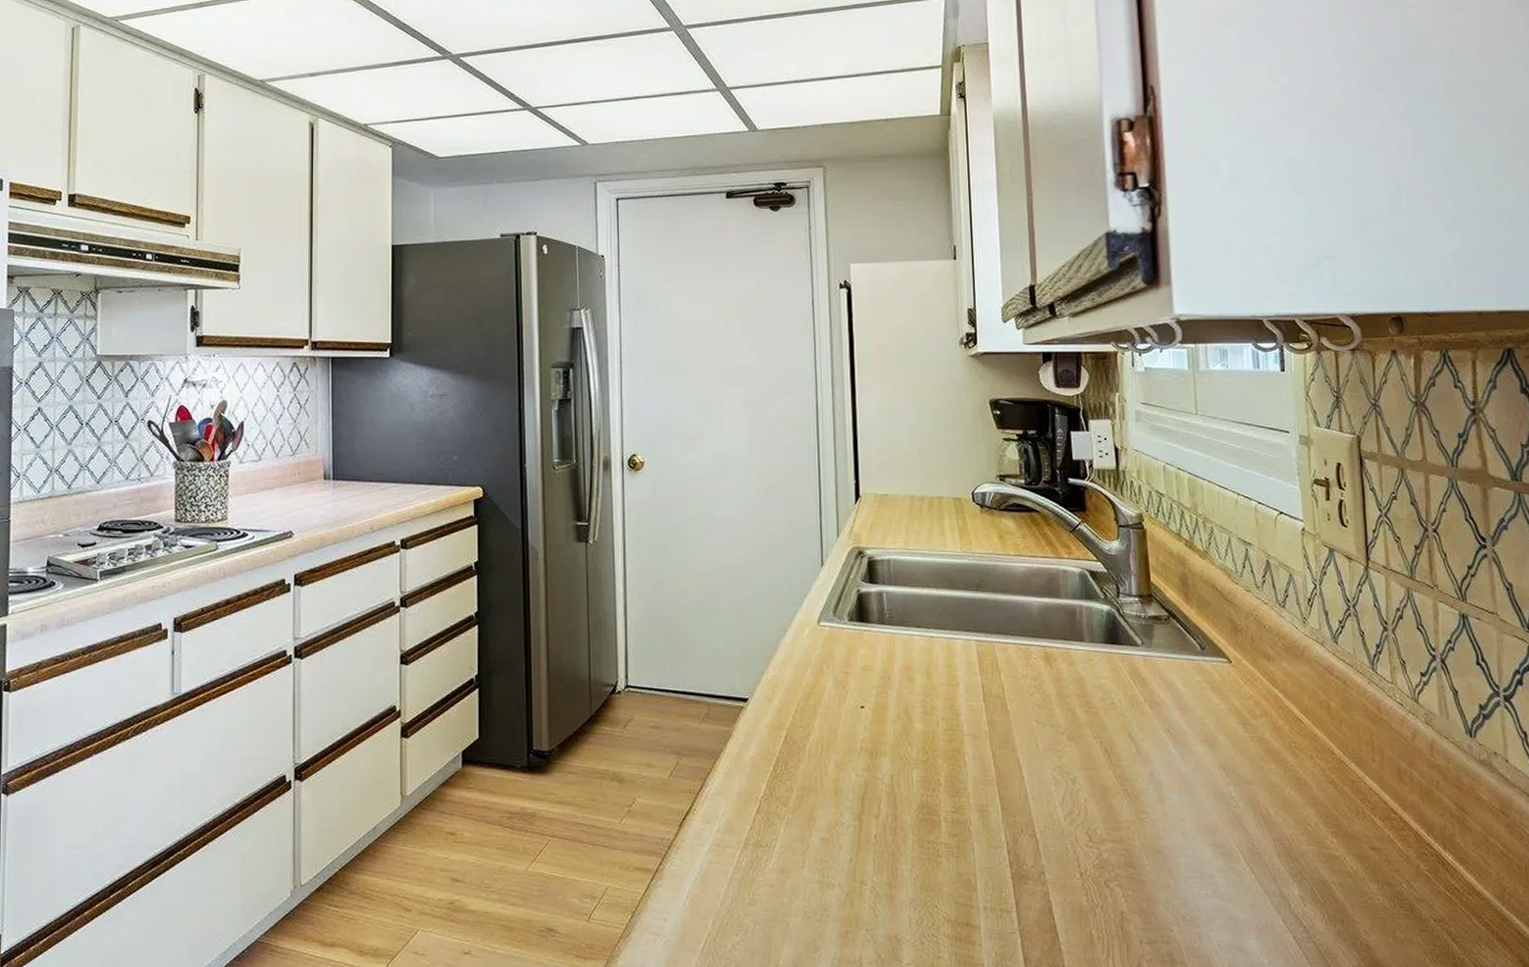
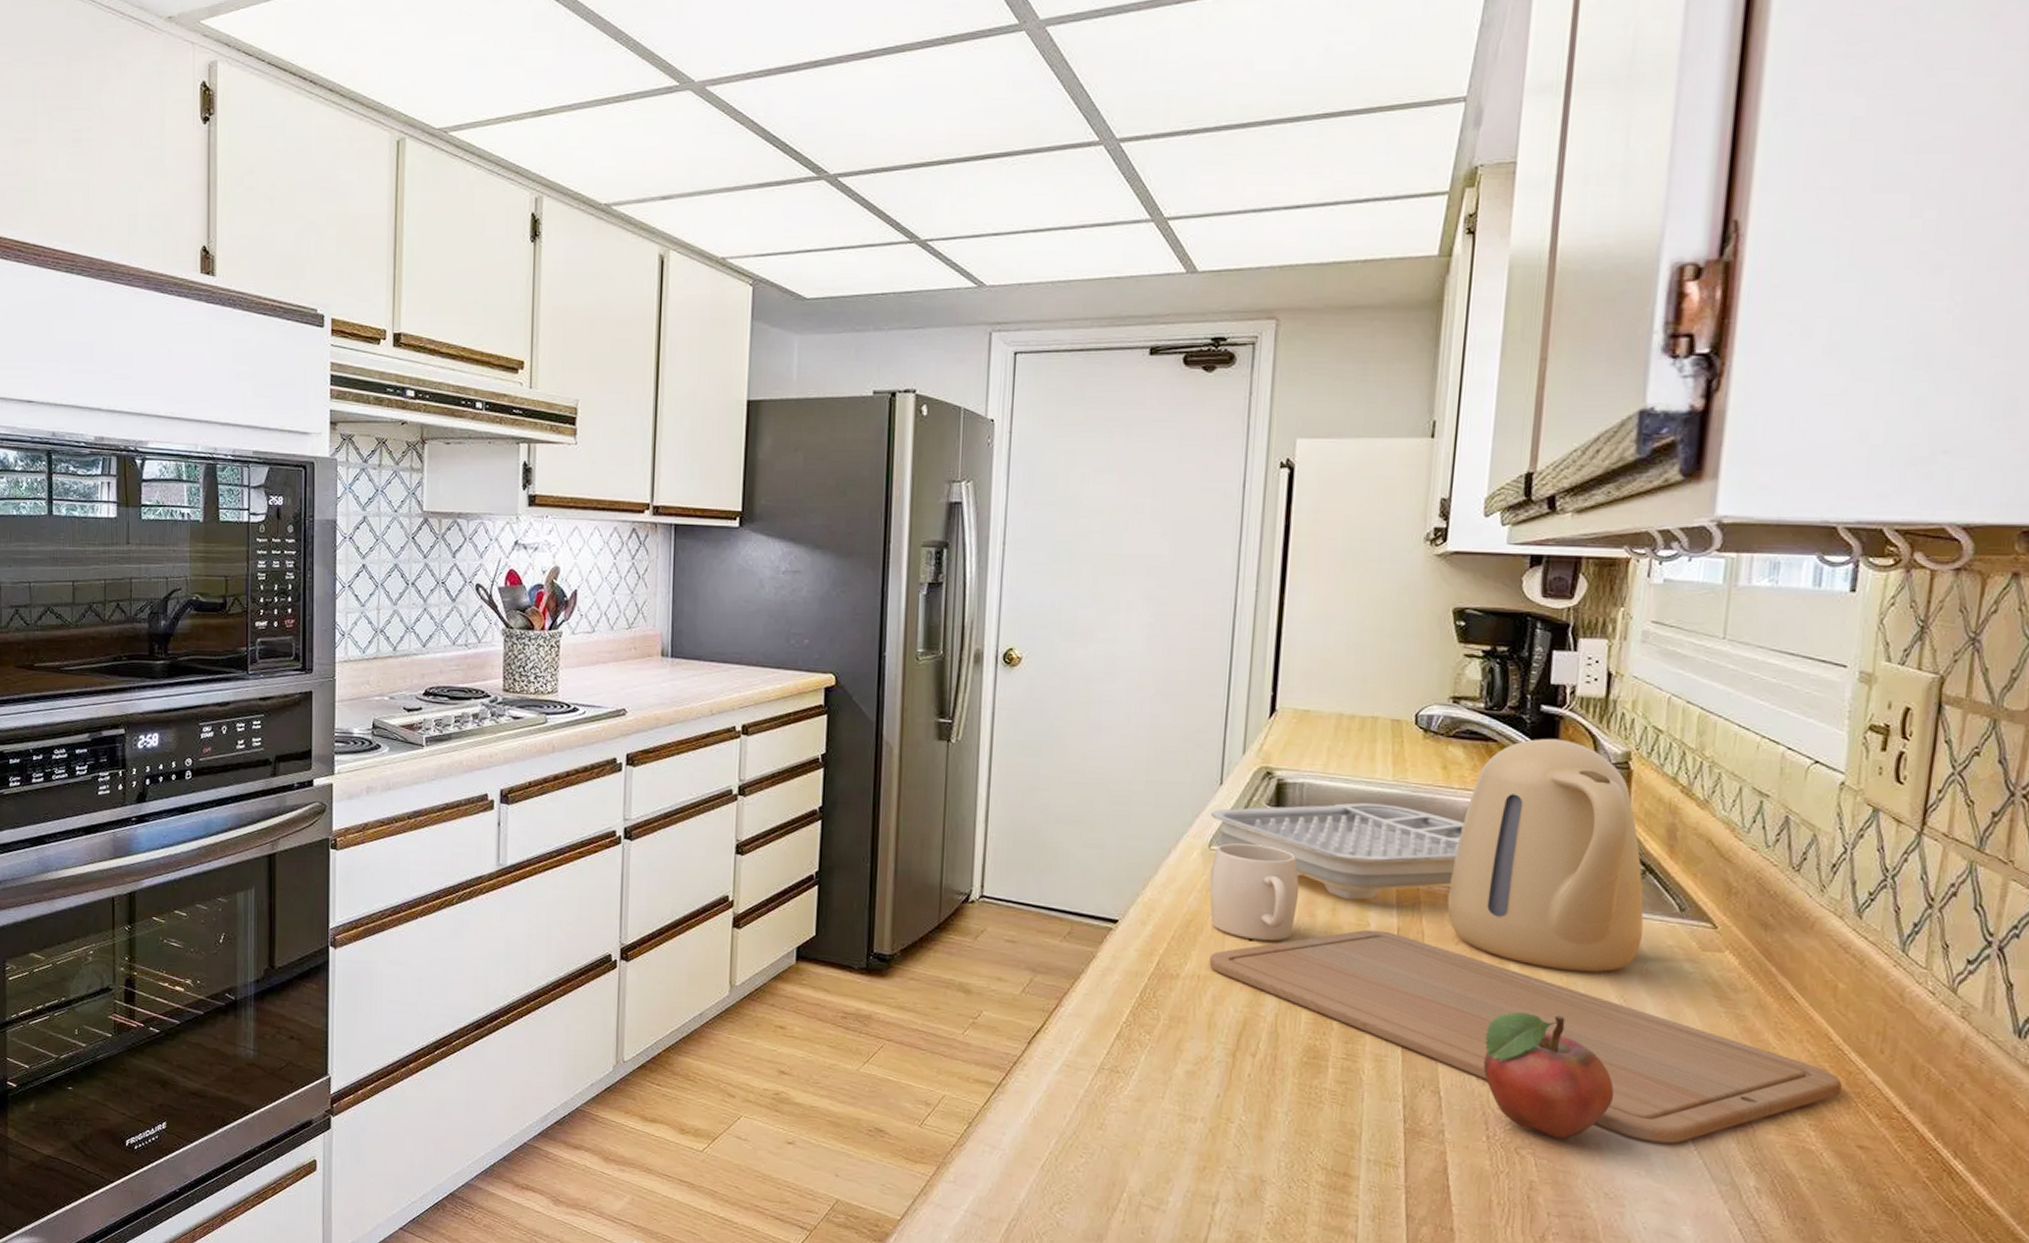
dish rack: none [817,573,1023,662] -> present [1211,803,1464,900]
mug: none [821,618,898,707] -> present [1209,843,1299,942]
chopping board: none [829,688,1350,863] -> present [1209,929,1842,1144]
kettle: none [1018,506,1176,711] -> present [1447,738,1644,972]
fruit: none [1065,753,1177,868] -> present [1483,1012,1615,1139]

